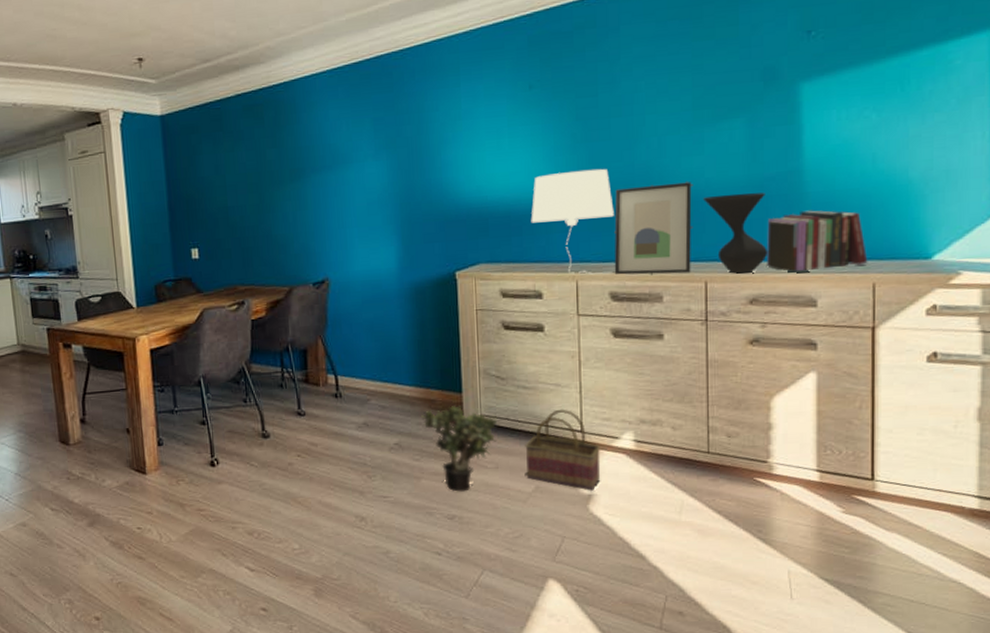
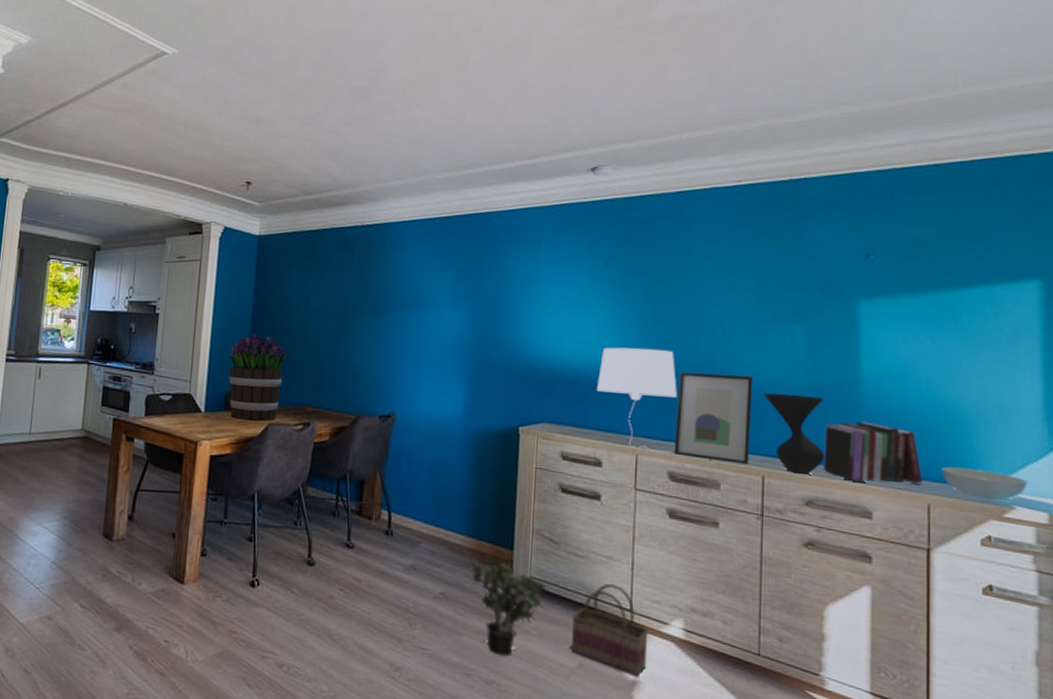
bouquet: none [152,219,210,310] -> present [229,333,287,421]
bowl: none [886,240,975,270] -> present [941,467,1028,501]

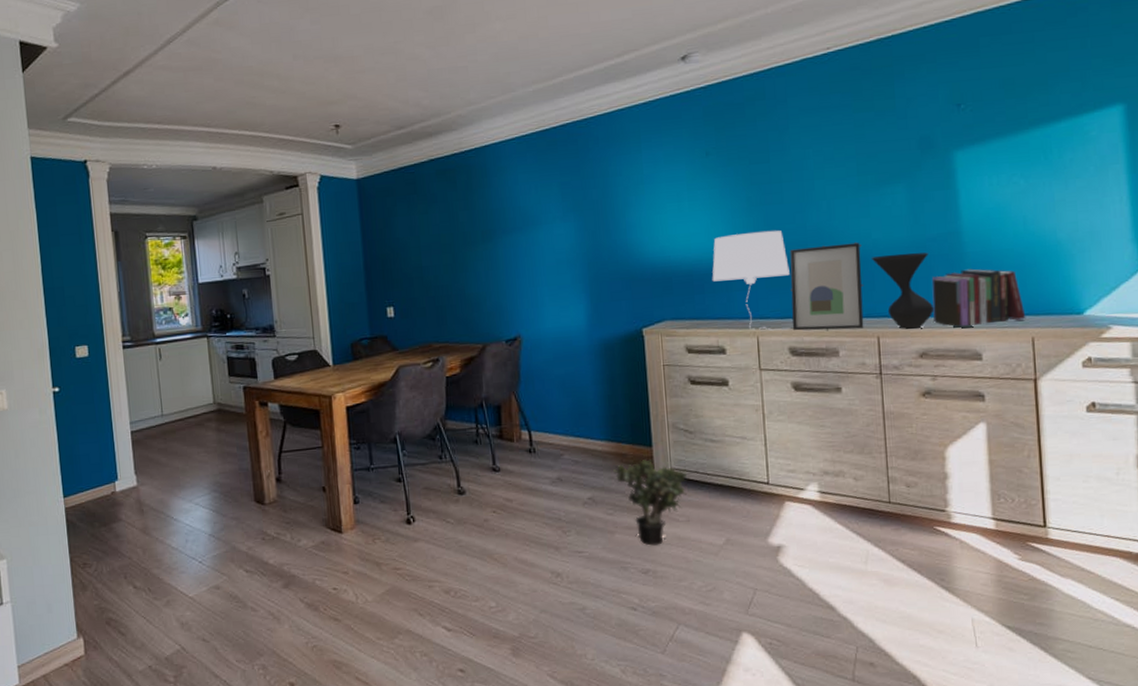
bouquet: present [229,333,287,421] -> none [348,279,405,367]
basket: present [571,583,649,677] -> none [714,461,789,543]
bowl: present [941,467,1028,501] -> none [1042,296,1122,324]

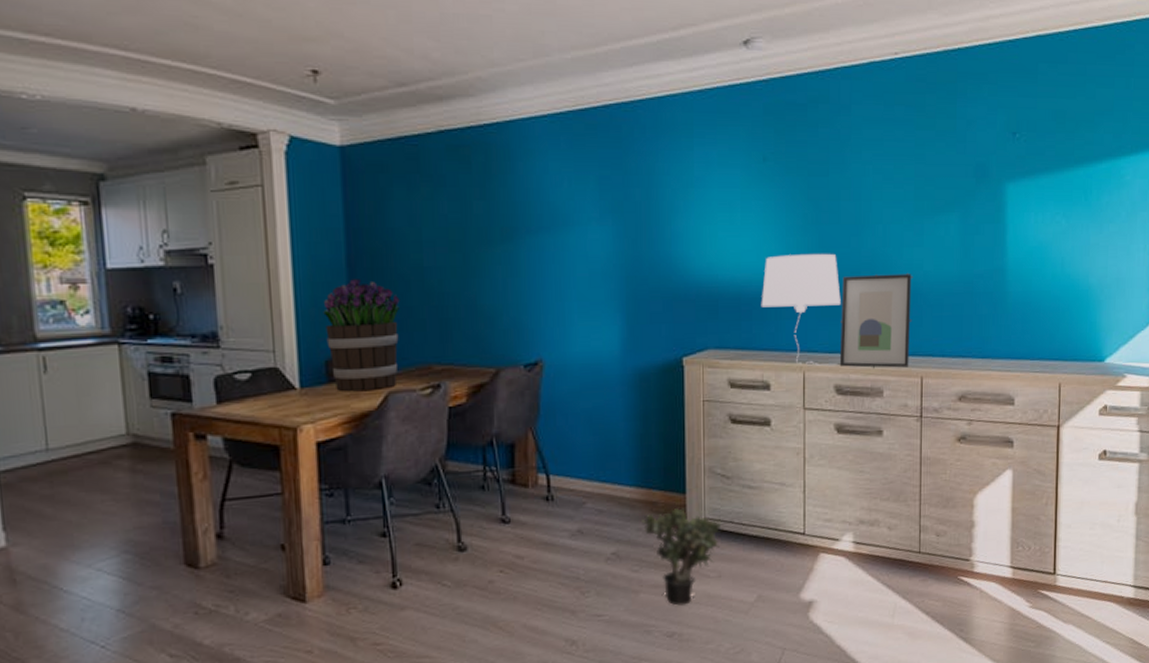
bouquet: none [348,279,405,367] -> present [323,279,400,392]
decorative vase: present [870,252,933,330] -> none [920,288,975,371]
books: present [932,268,1026,327] -> none [974,309,1056,369]

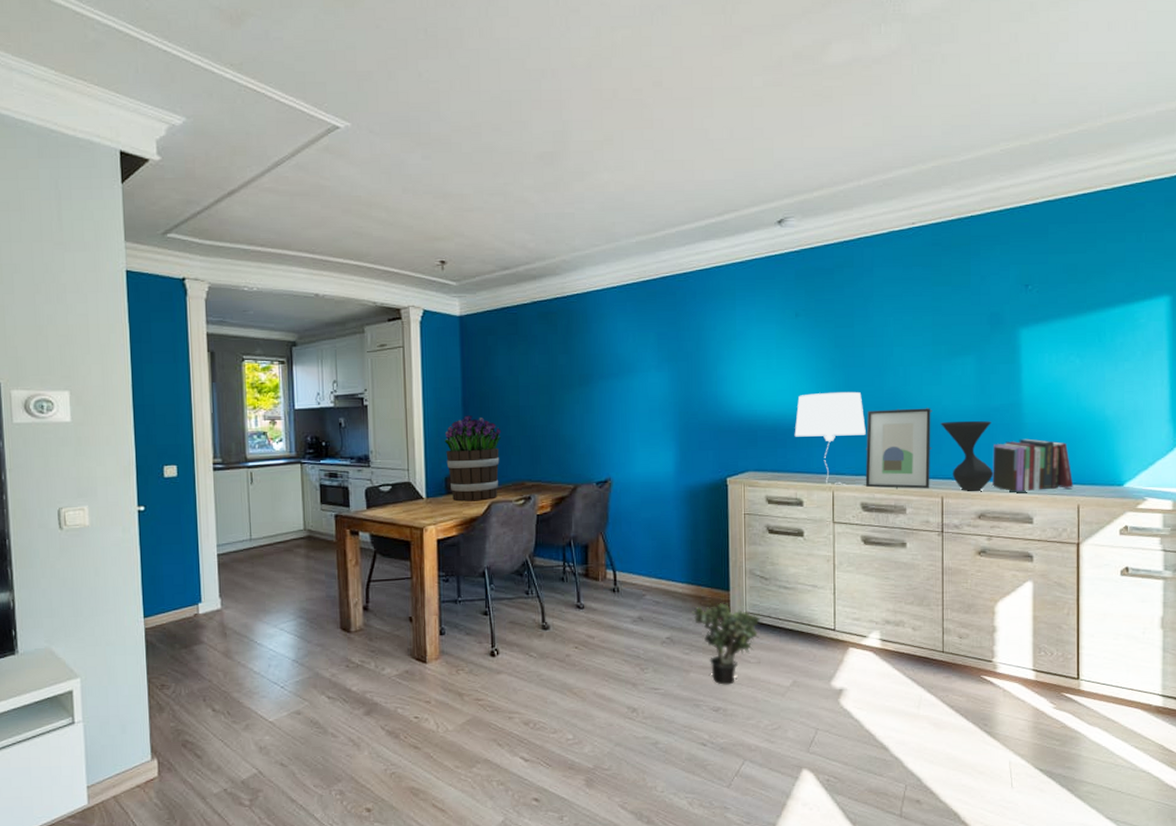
decorative vase: none [920,288,975,371] -> present [940,420,993,492]
books: none [974,309,1056,369] -> present [993,438,1074,491]

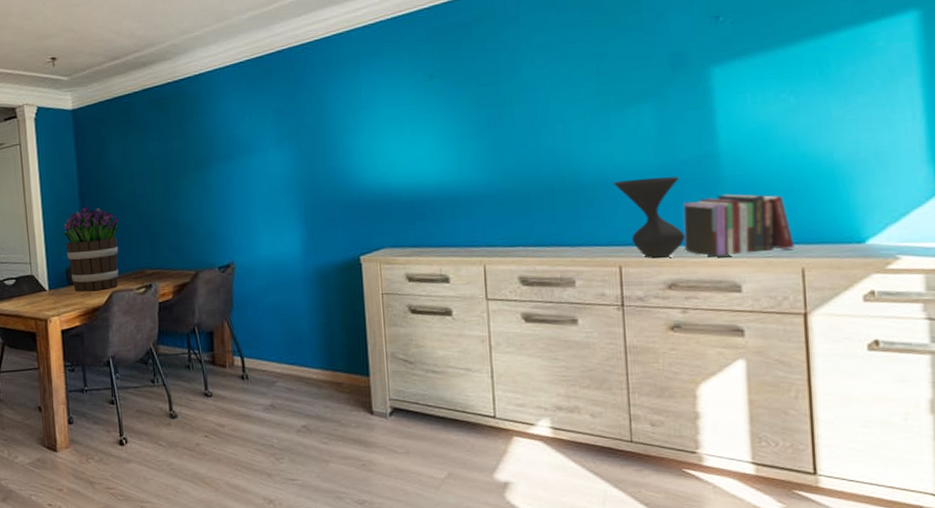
potted plant: present [692,603,760,685] -> none [328,389,407,477]
table lamp: present [794,391,866,486] -> none [435,154,521,259]
picture frame: present [865,407,932,490] -> none [521,165,605,260]

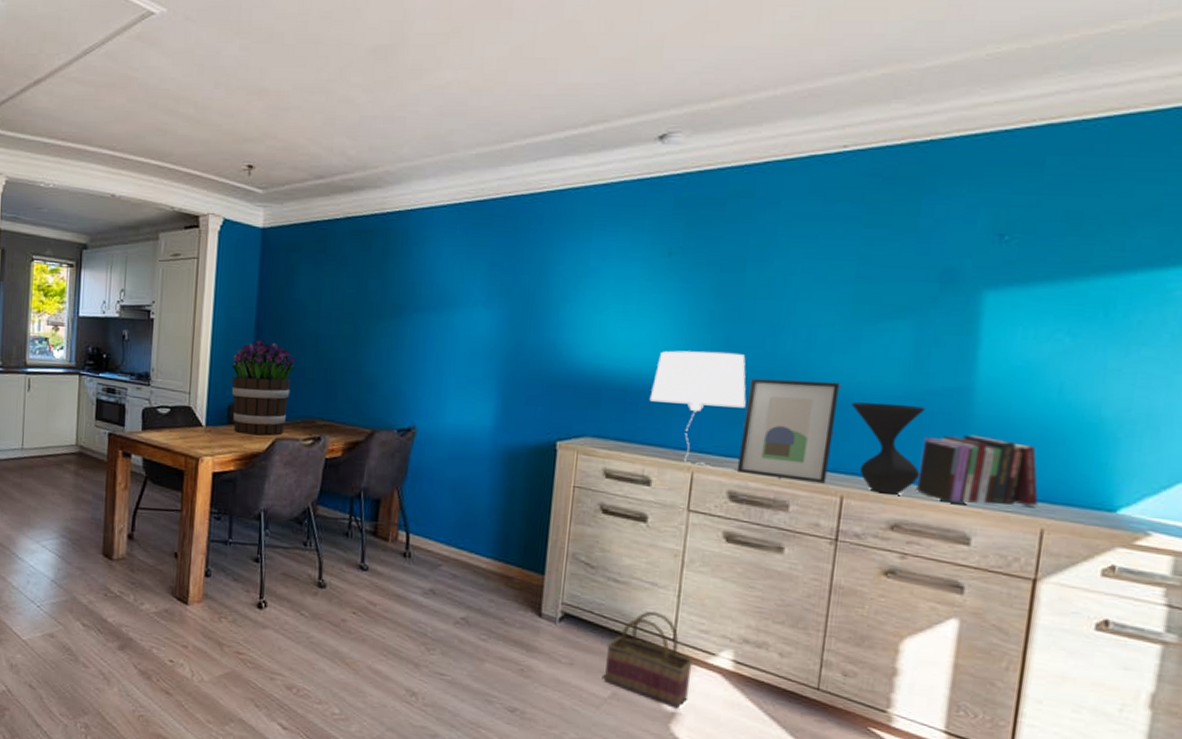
table lamp: none [435,154,521,259] -> present [649,350,746,470]
basket: none [436,394,517,479] -> present [604,611,693,709]
picture frame: none [521,165,605,260] -> present [736,378,842,484]

